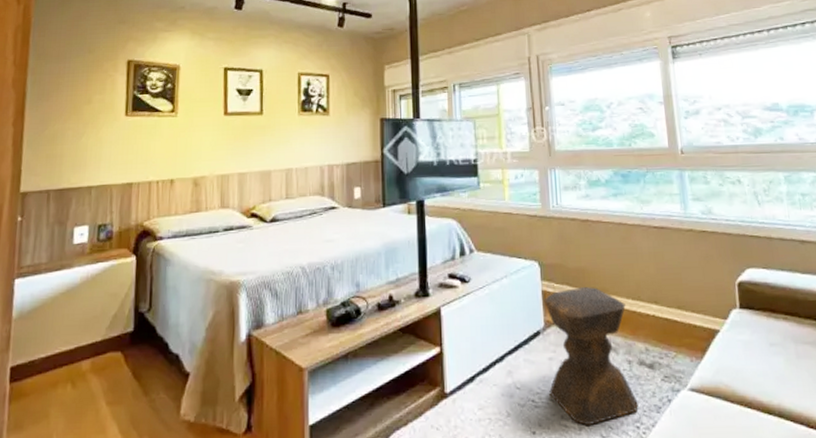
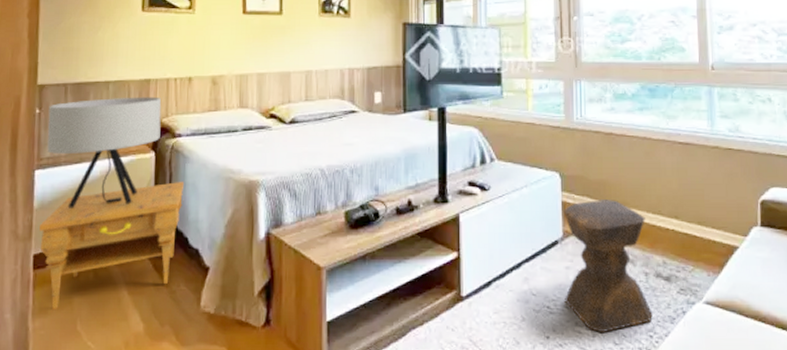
nightstand: none [17,284,165,424] -> present [39,181,185,309]
table lamp: none [28,200,143,317] -> present [47,96,162,209]

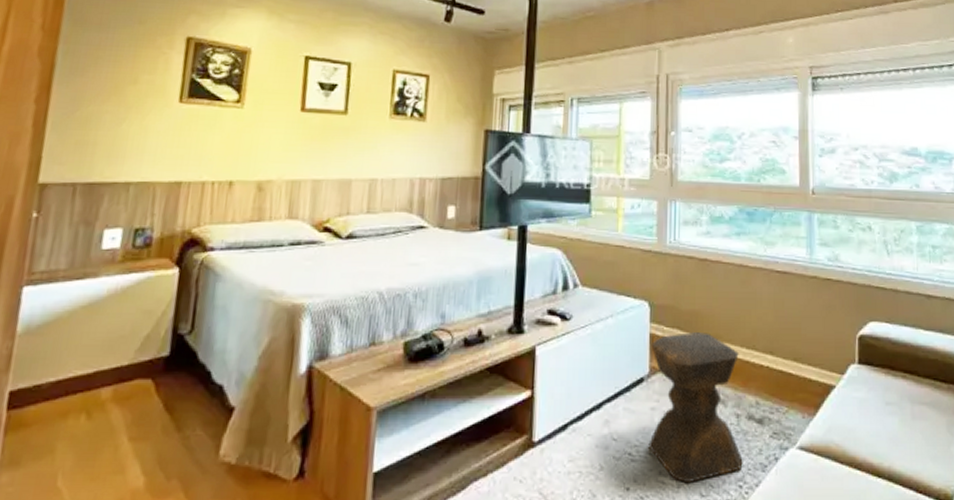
nightstand: present [39,181,185,309] -> none [18,303,213,460]
table lamp: present [47,96,162,209] -> none [41,201,193,334]

